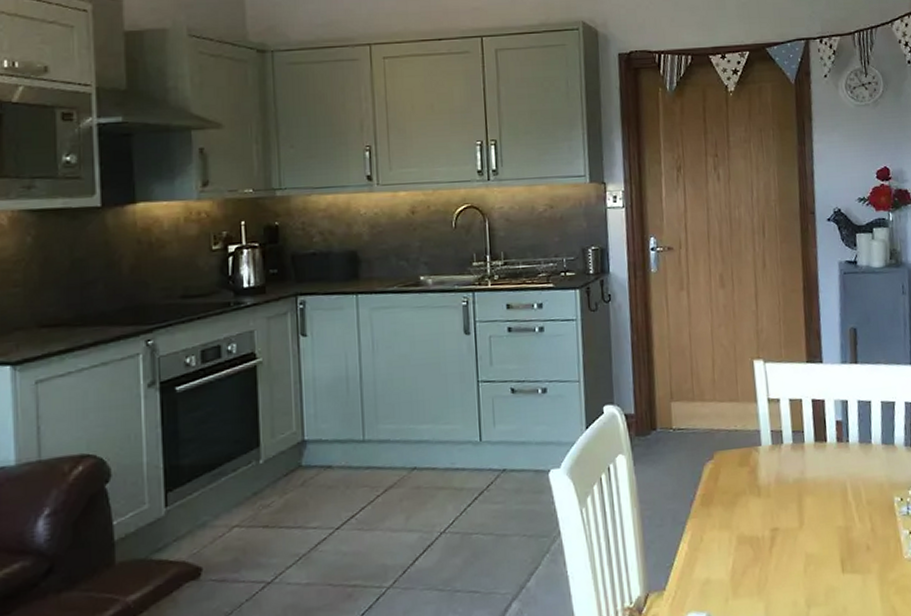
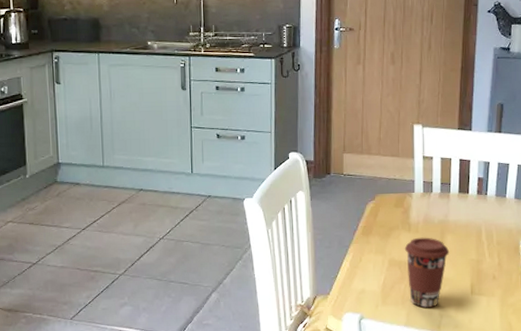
coffee cup: none [754,502,811,597] -> present [404,237,450,309]

